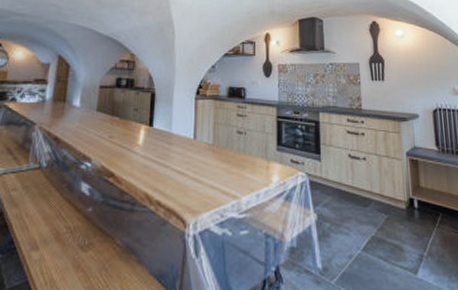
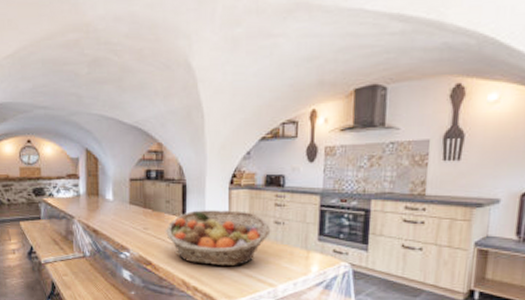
fruit basket: none [130,119,234,178] -> present [165,210,271,267]

